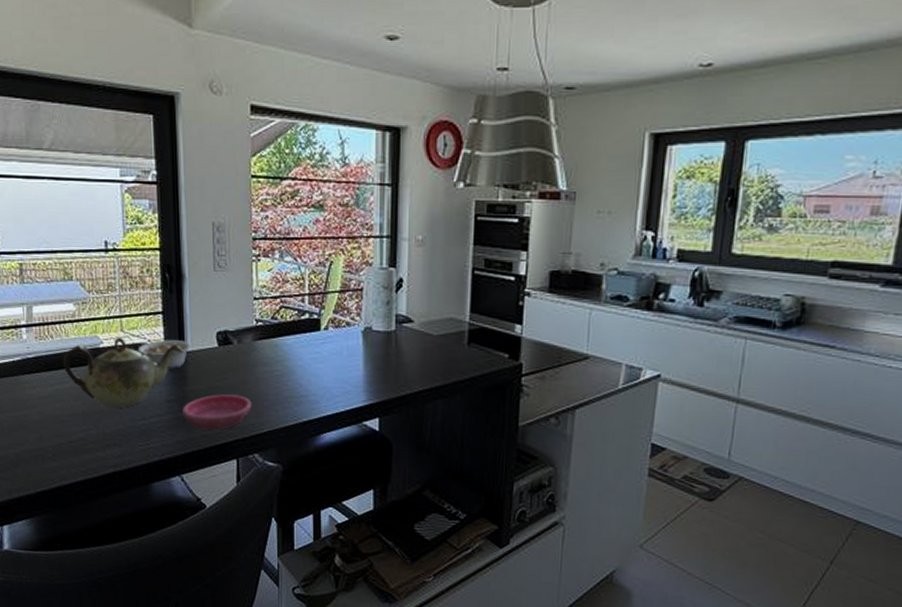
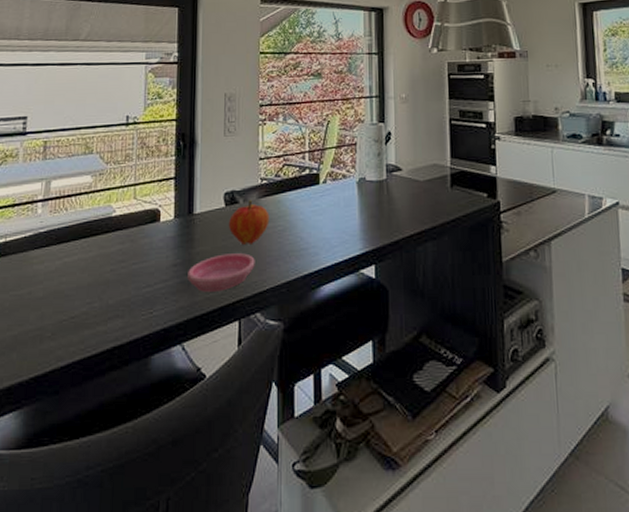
teapot: present [63,338,183,408] -> none [74,205,192,277]
legume: present [137,340,192,371] -> none [148,203,201,235]
fruit: none [222,342,266,387] -> present [228,200,270,244]

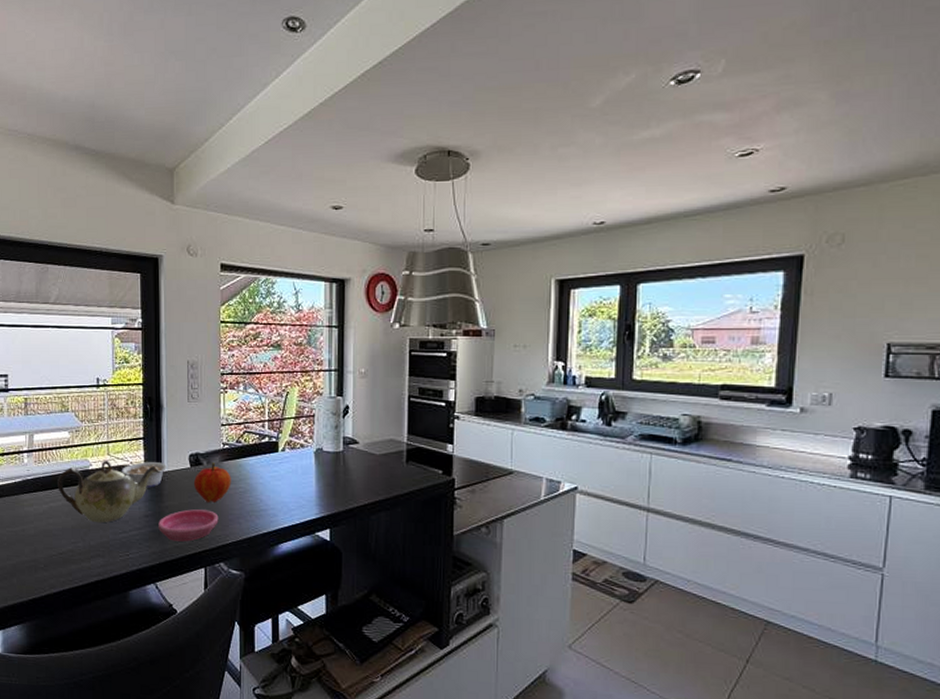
teapot: none [74,205,192,277] -> present [58,461,160,522]
legume: none [148,203,201,235] -> present [121,462,168,489]

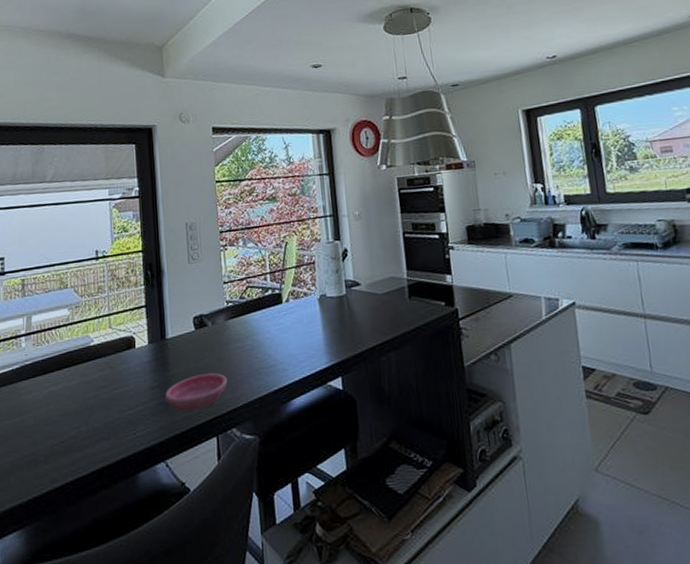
teapot: present [58,461,160,522] -> none [58,332,165,402]
legume: present [121,462,168,489] -> none [124,329,172,359]
fruit: present [193,463,231,502] -> none [199,322,238,365]

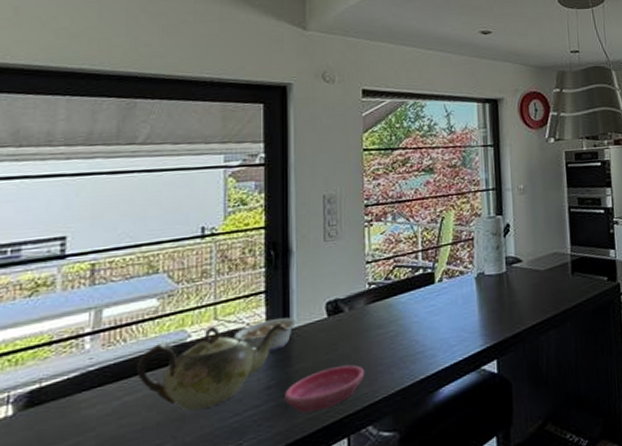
teapot: none [58,332,165,402] -> present [137,322,288,411]
legume: none [124,329,172,359] -> present [233,317,298,354]

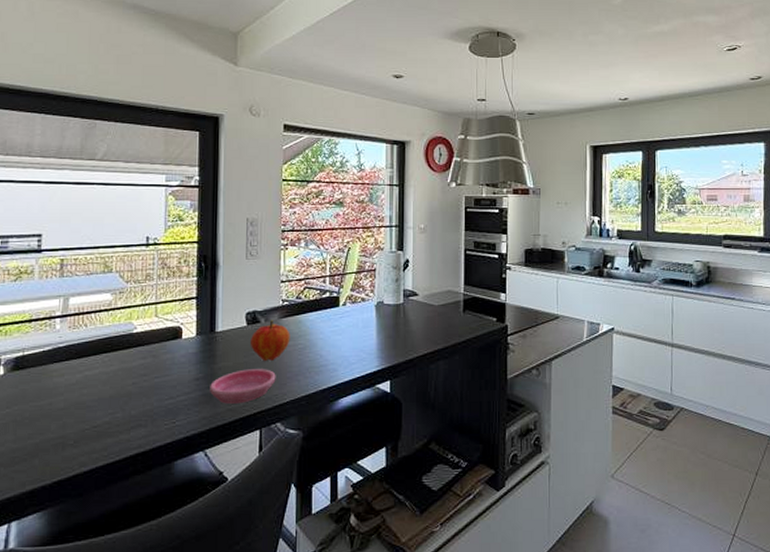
teapot: present [137,322,288,411] -> none [95,323,214,389]
legume: present [233,317,298,354] -> none [170,322,222,351]
fruit: none [331,307,380,356] -> present [249,320,290,361]

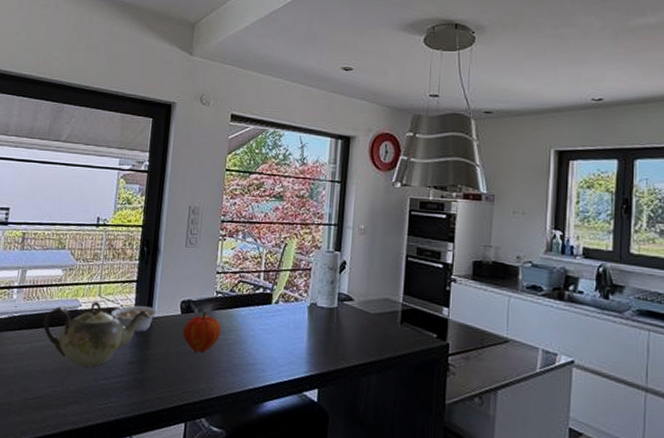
teapot: none [95,323,214,389] -> present [43,302,150,367]
legume: none [170,322,222,351] -> present [110,305,158,335]
saucer: present [210,369,276,404] -> none [141,358,205,393]

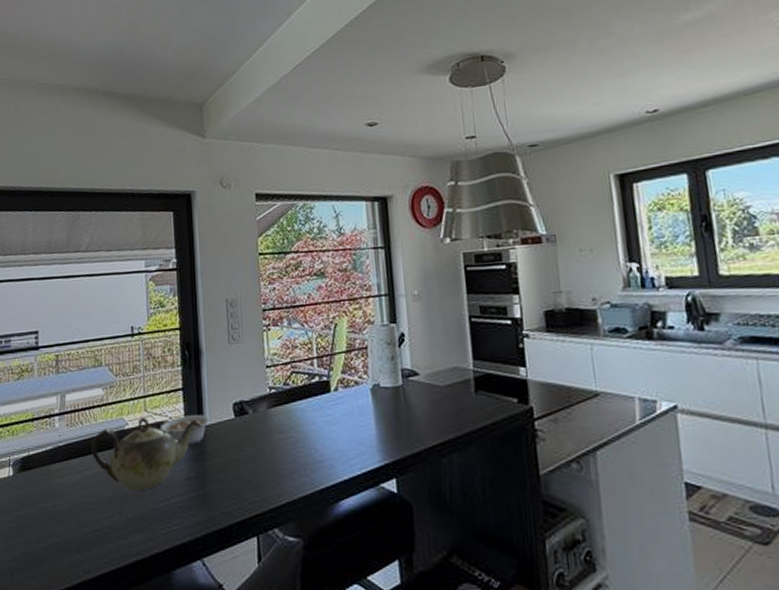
fruit: present [182,311,222,353] -> none [239,410,281,457]

